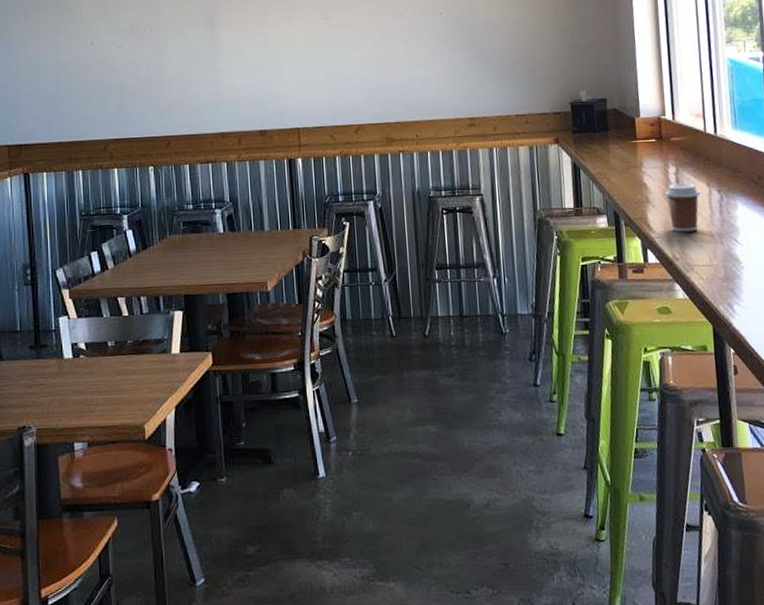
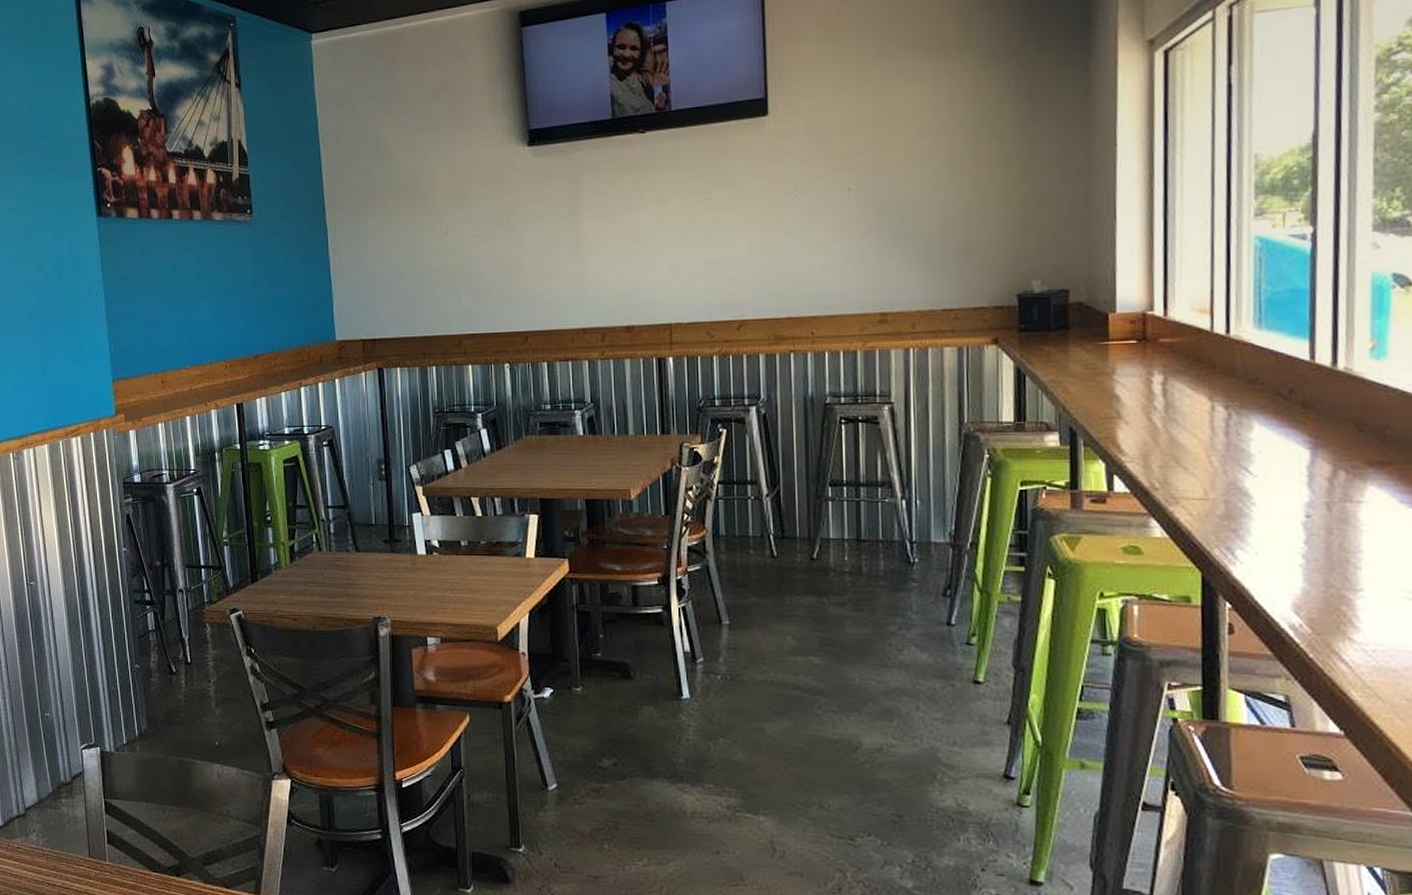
coffee cup: present [665,183,701,232] -> none [1145,396,1198,456]

